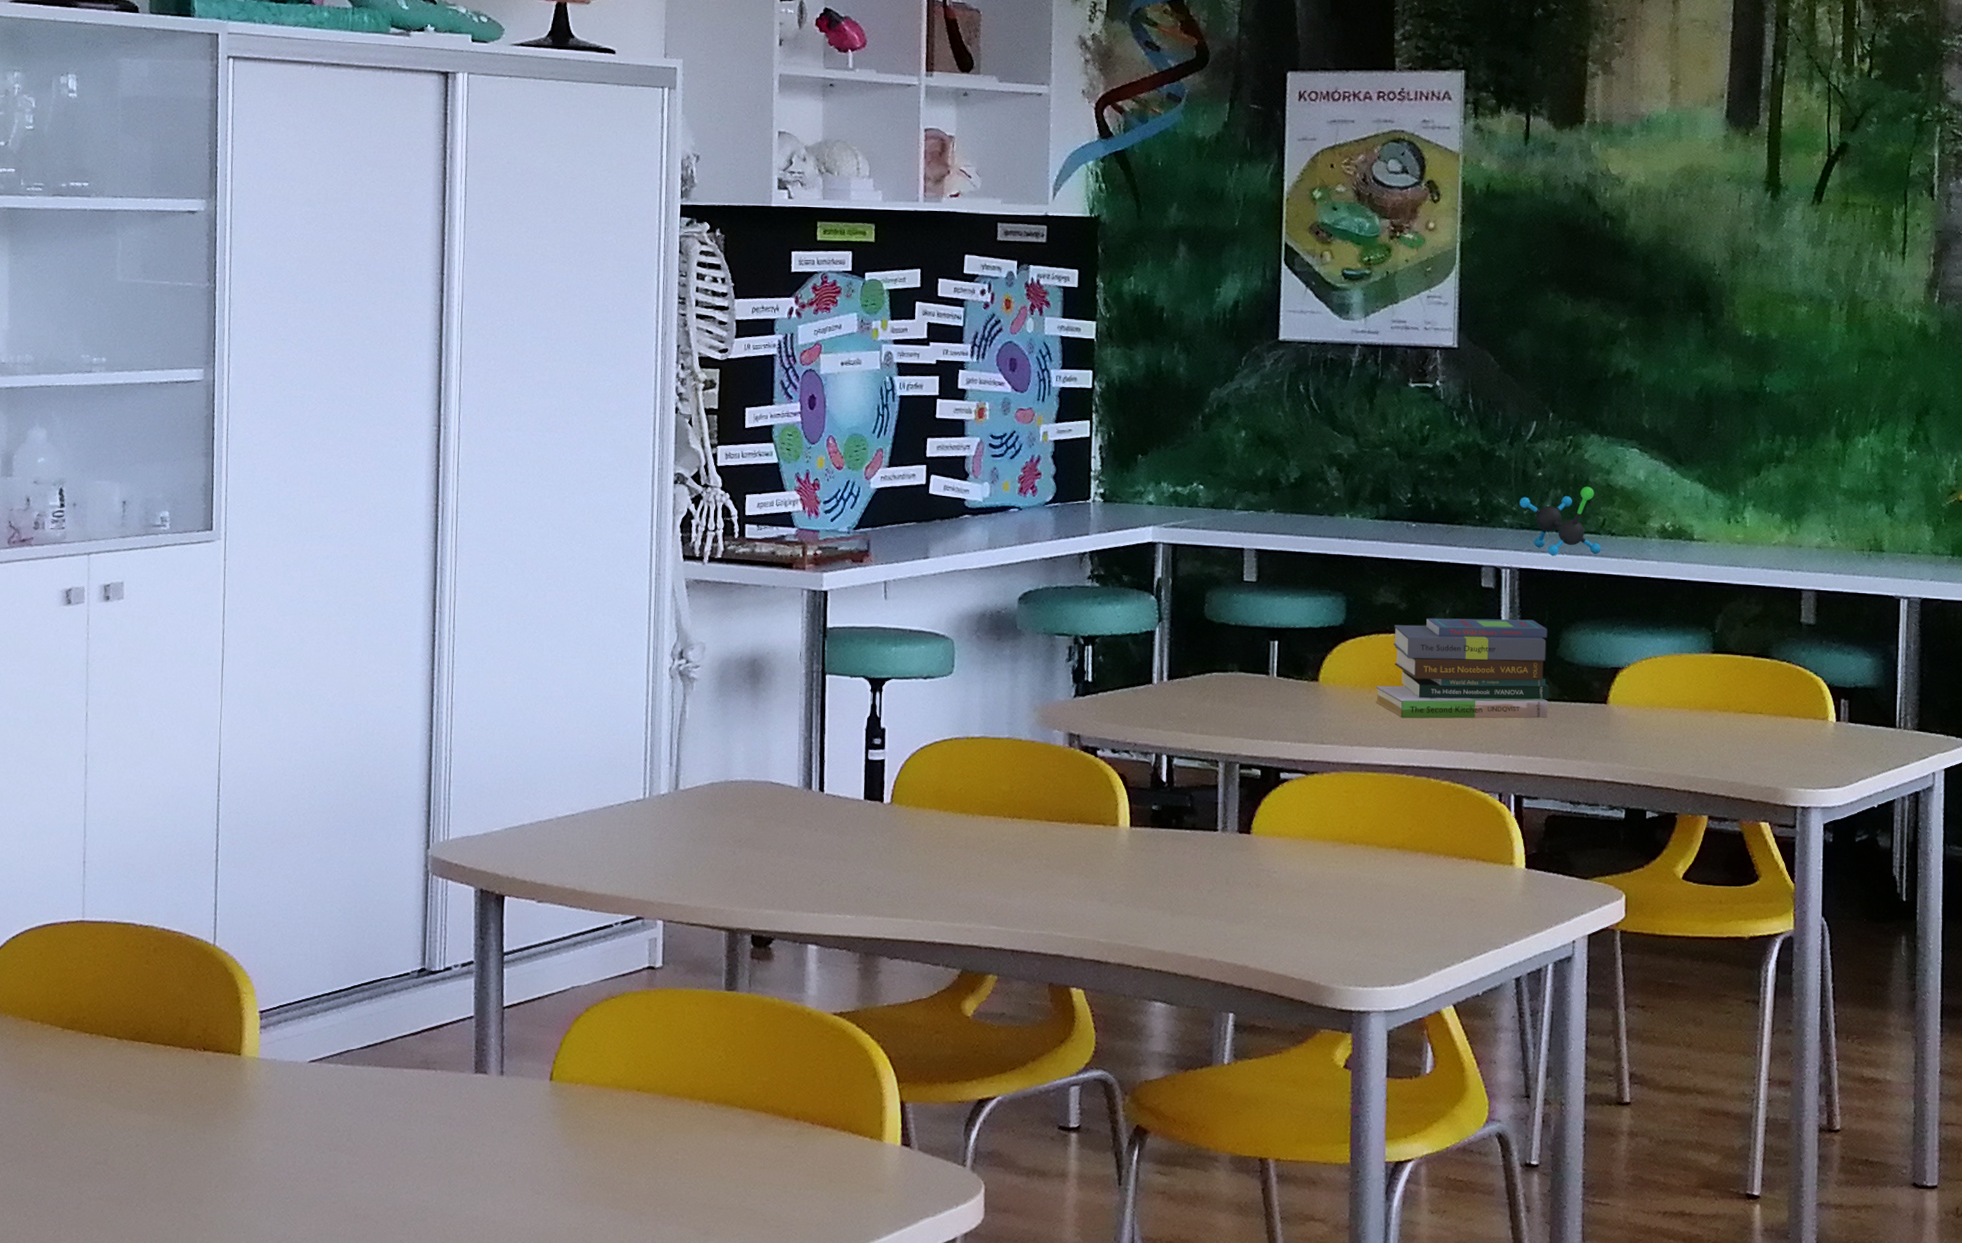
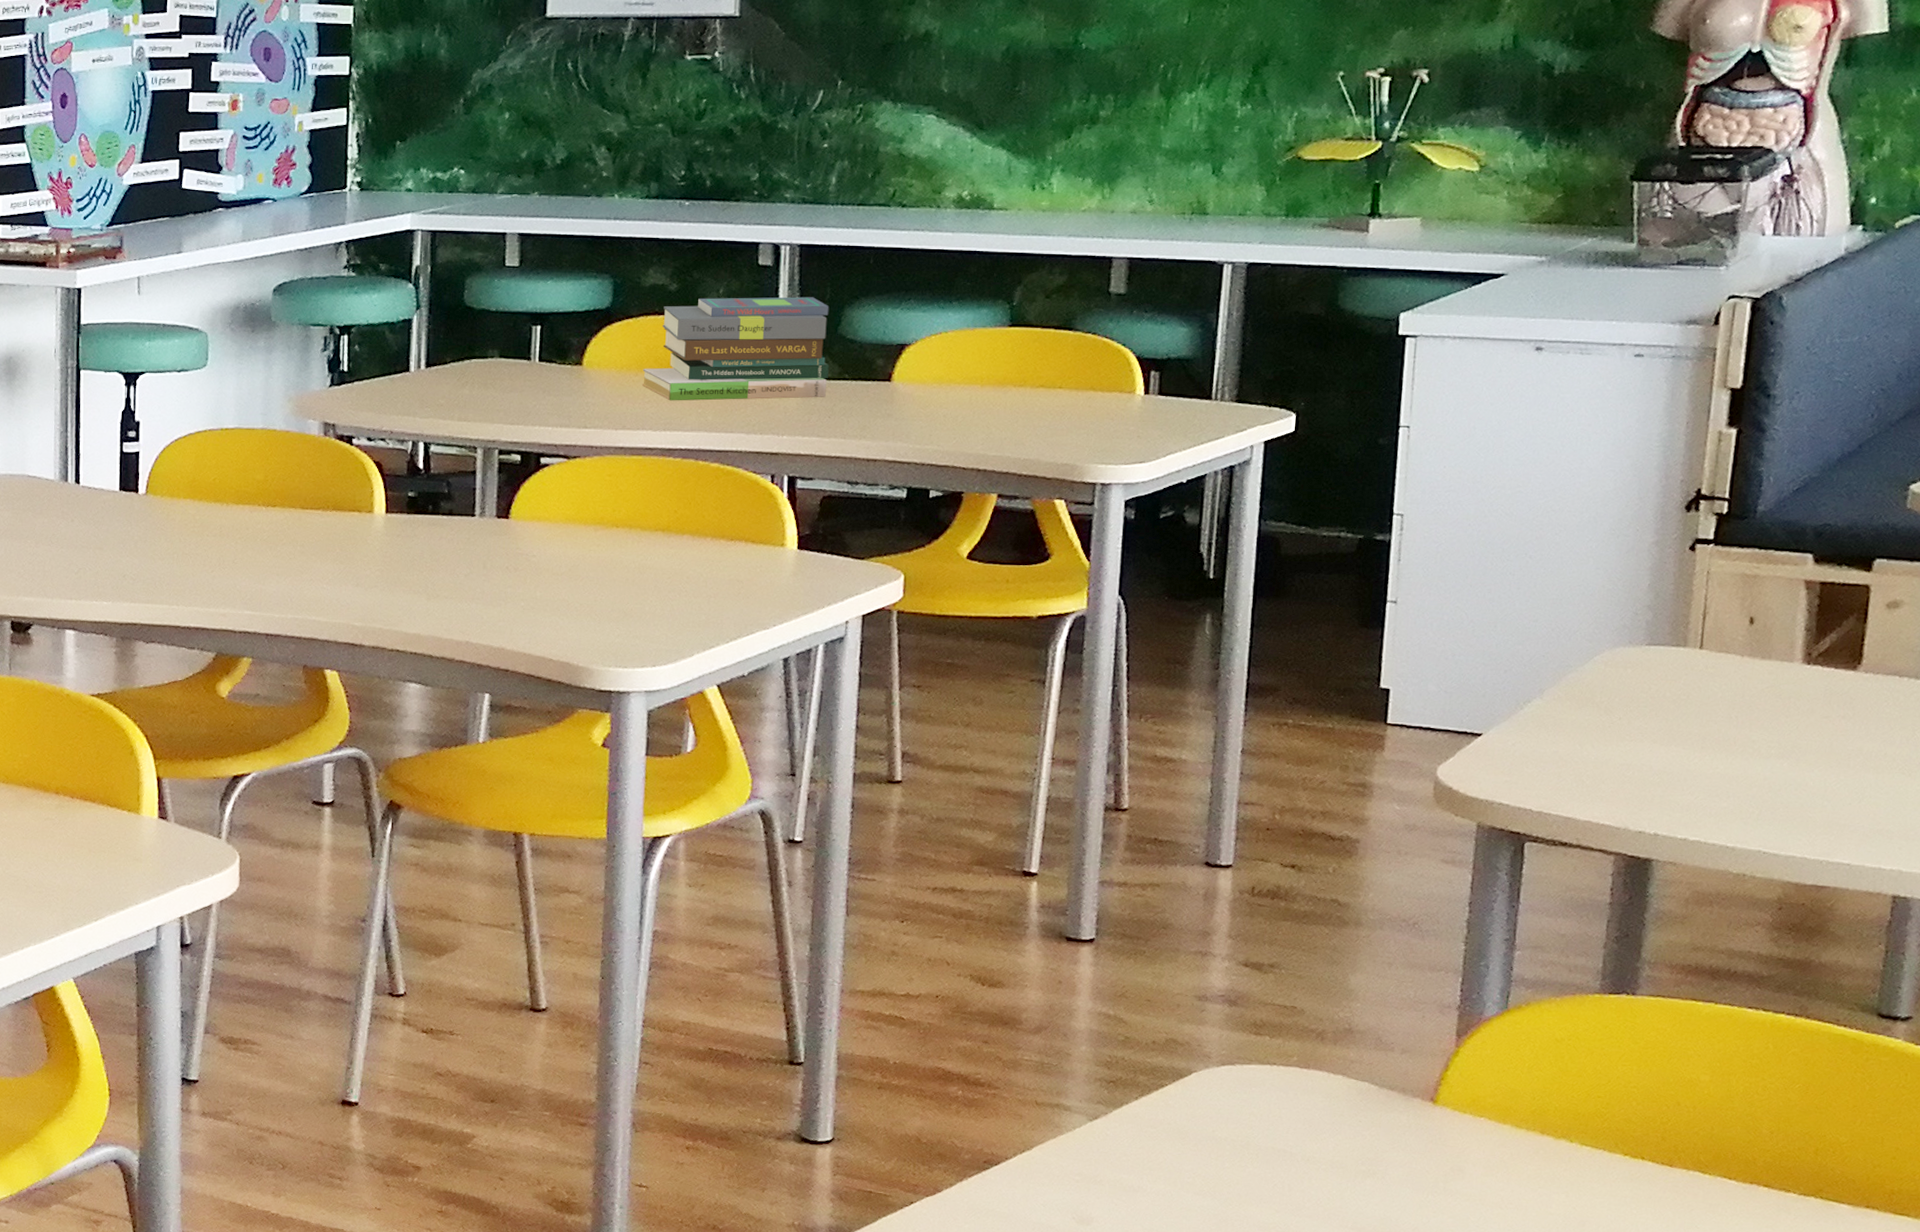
molecular model: present [1519,486,1601,556] -> none [802,156,891,231]

